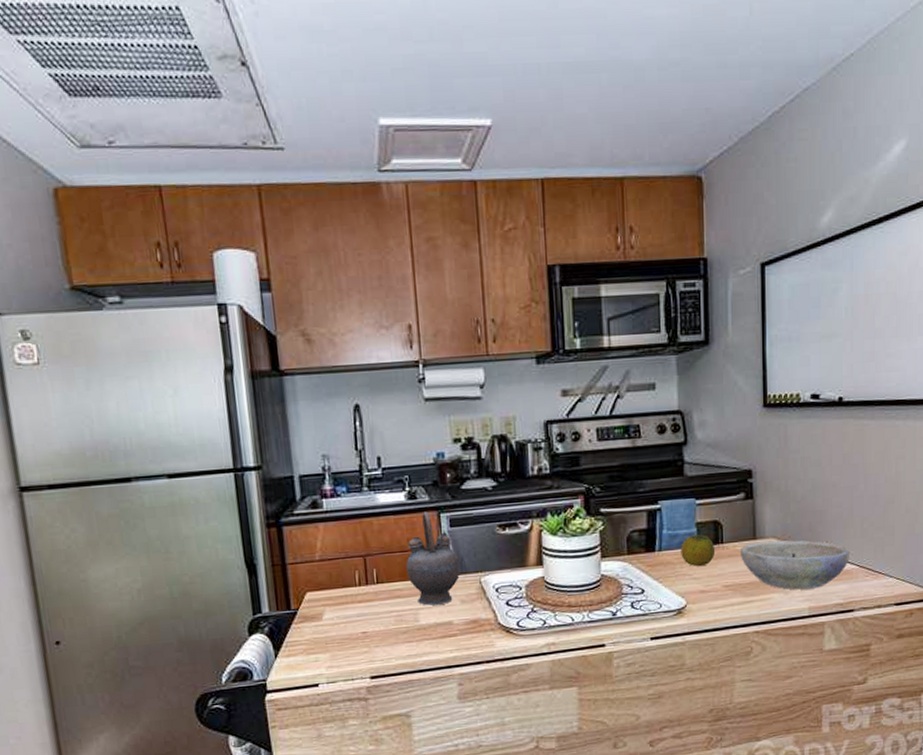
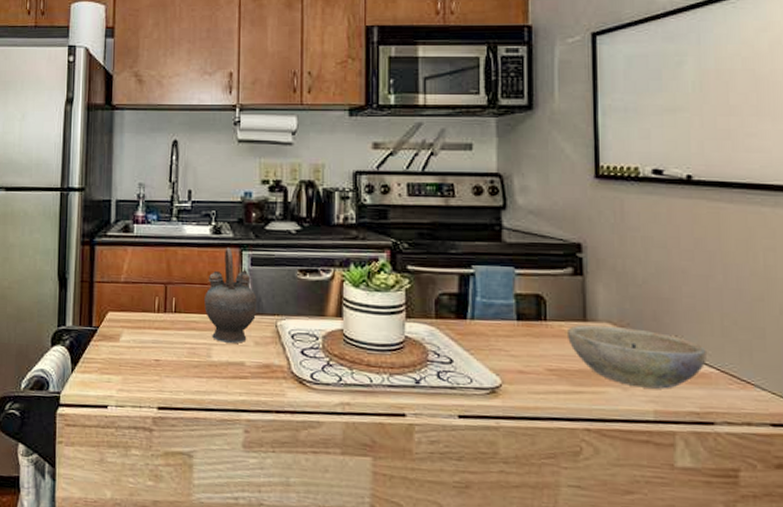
fruit: present [681,534,716,566] -> none [496,307,537,342]

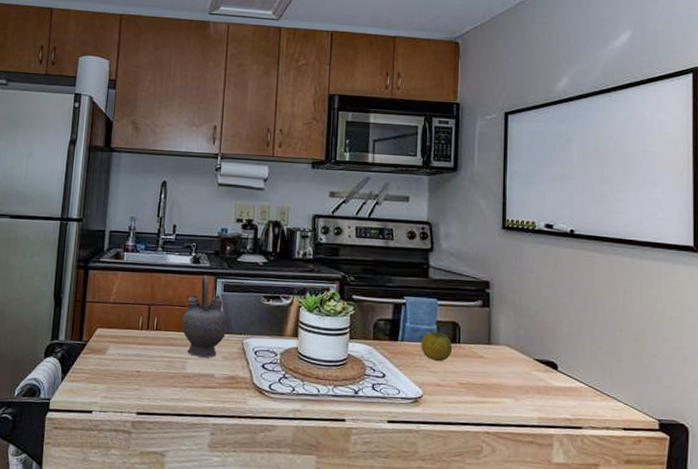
fruit: none [496,307,537,342] -> present [421,331,453,361]
bowl: present [566,324,707,389] -> none [475,347,579,400]

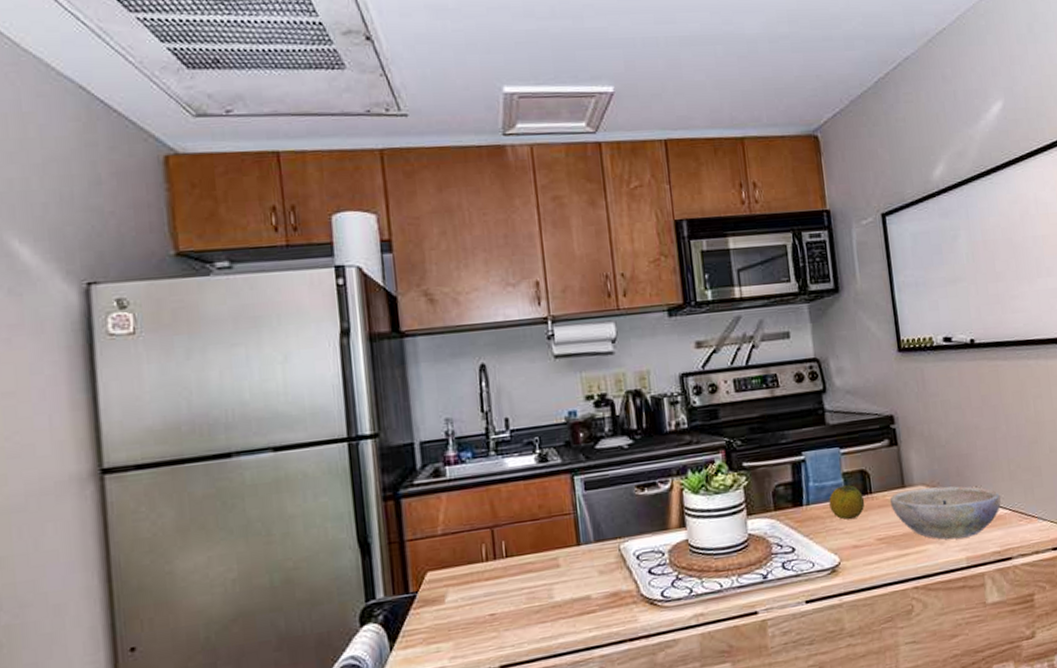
teapot: present [182,275,228,358] -> none [538,474,597,579]
bowl: none [475,347,579,400] -> present [889,486,1001,540]

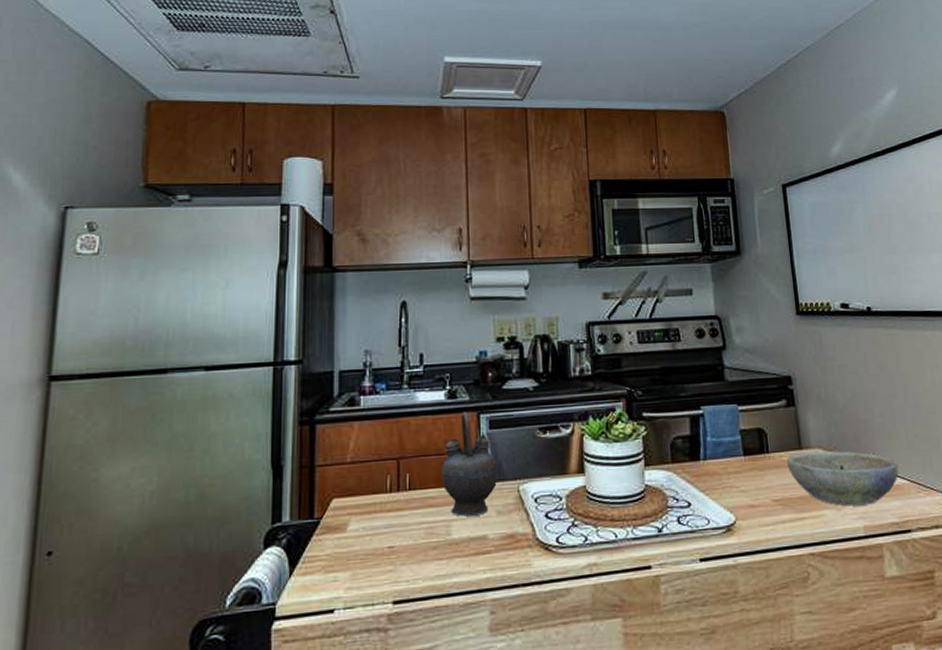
teapot: none [538,474,597,579] -> present [441,411,498,517]
fruit: present [829,485,865,520] -> none [726,443,762,477]

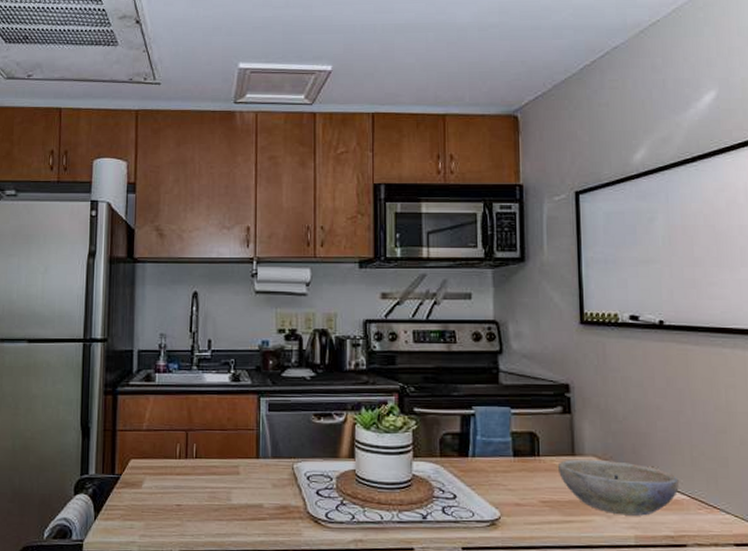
teapot: present [441,411,498,517] -> none [224,394,275,486]

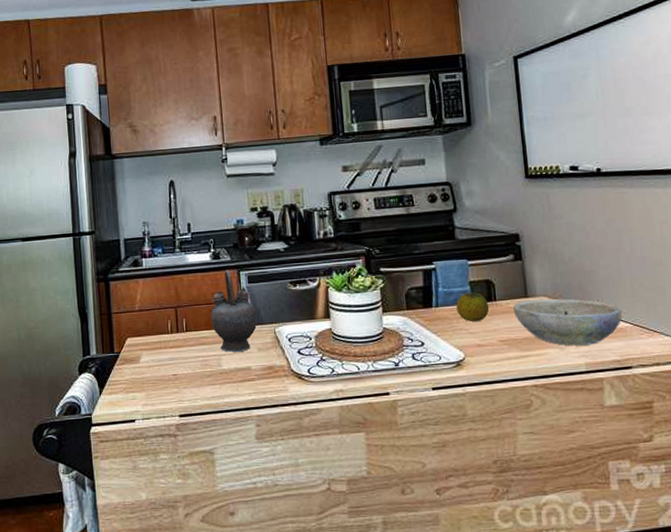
teapot: none [224,394,275,486] -> present [211,269,257,352]
fruit: none [495,444,532,477] -> present [456,292,490,322]

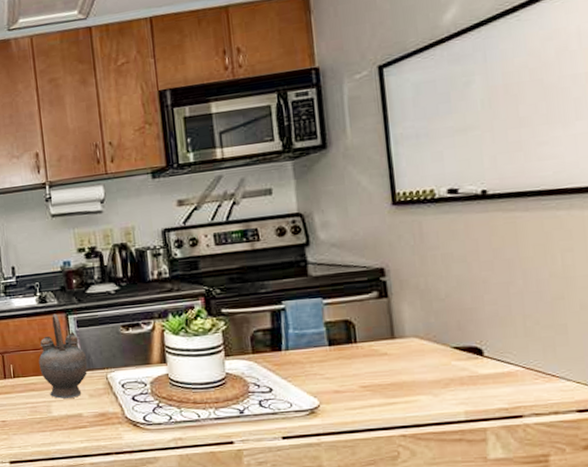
fruit: present [456,292,490,322] -> none [309,334,349,366]
bowl: present [513,298,623,346] -> none [376,339,512,393]

